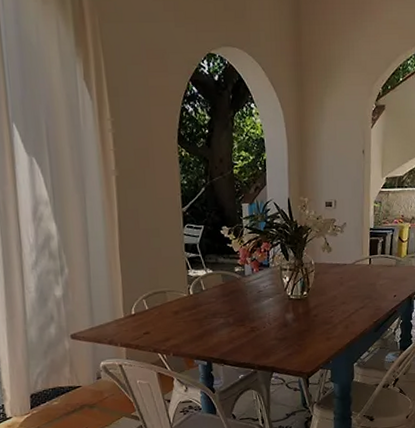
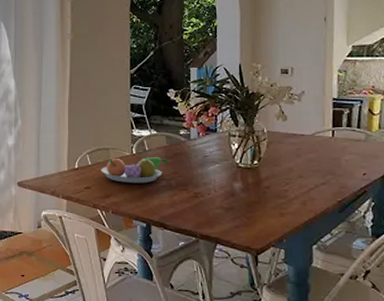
fruit bowl: none [159,296,225,325] -> present [101,157,168,183]

